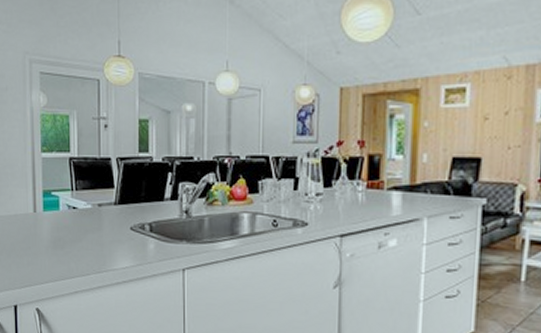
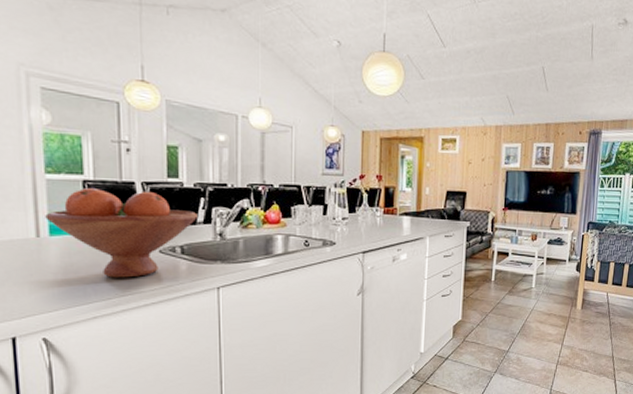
fruit bowl: none [40,165,166,255] -> present [45,188,199,278]

